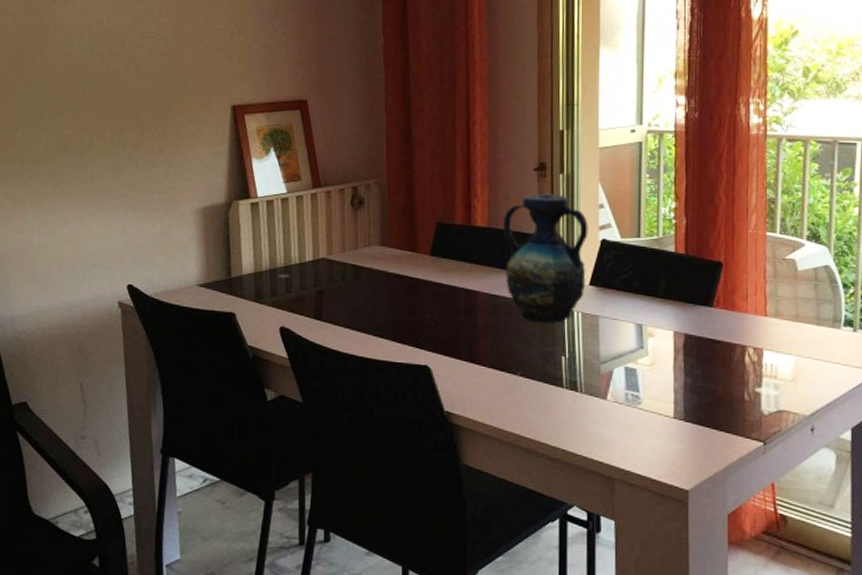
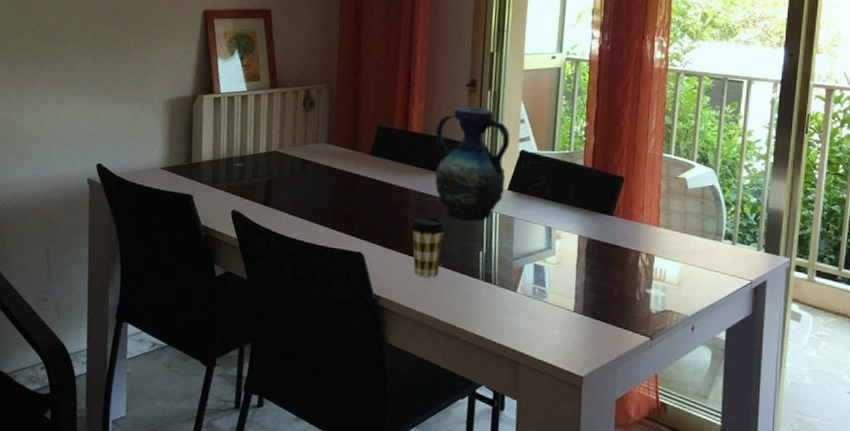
coffee cup: none [481,320,522,390] -> present [410,216,447,278]

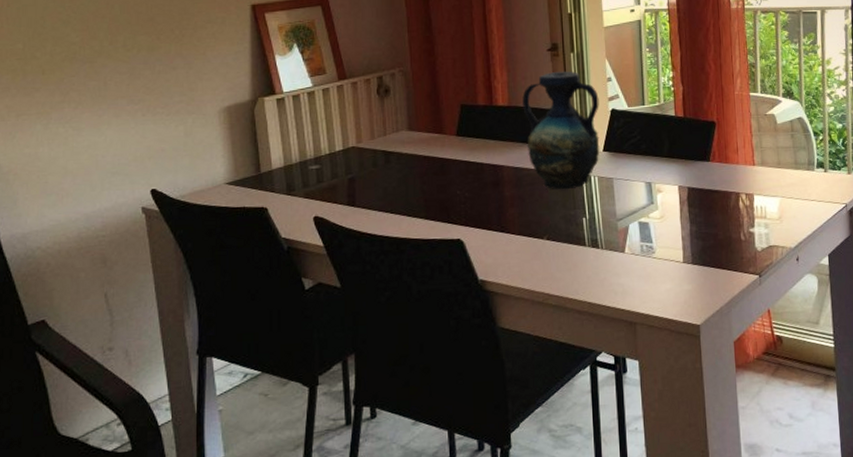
coffee cup: present [410,216,447,278] -> none [508,190,546,254]

